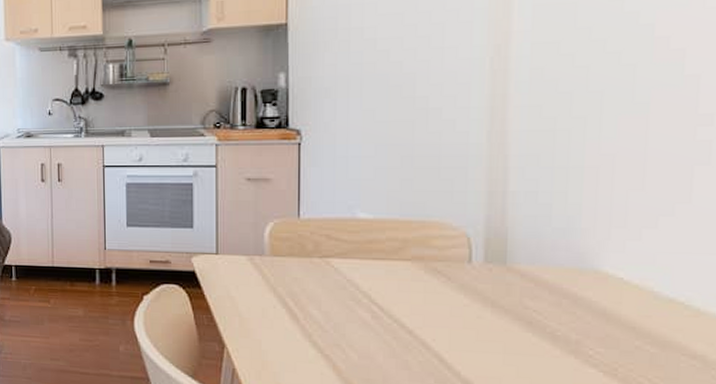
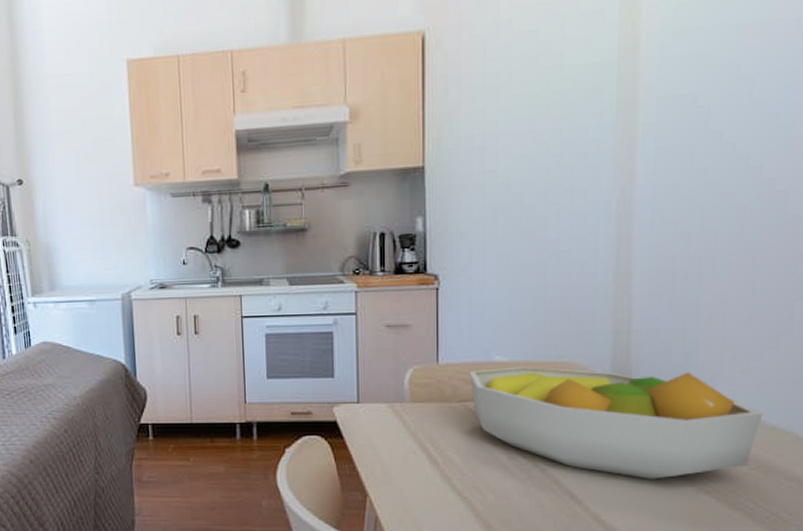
fruit bowl: none [332,224,658,348] -> present [469,366,763,479]

